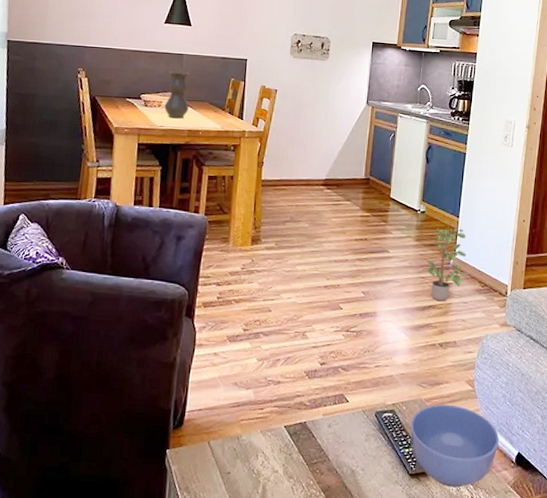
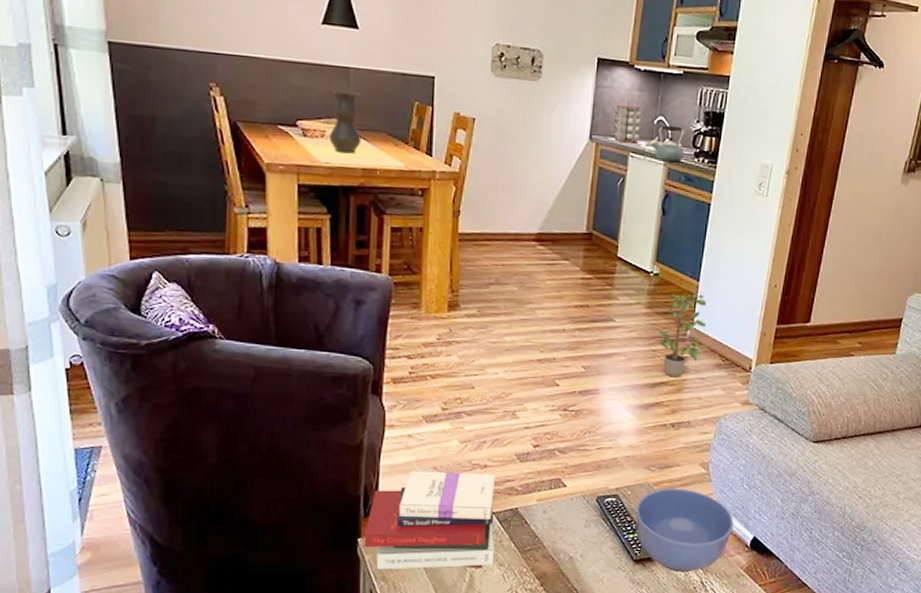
books: none [171,386,287,481] -> present [364,471,495,570]
spice rack: none [385,73,407,106] -> present [613,101,641,144]
kettle: none [415,92,443,121] -> present [650,125,685,163]

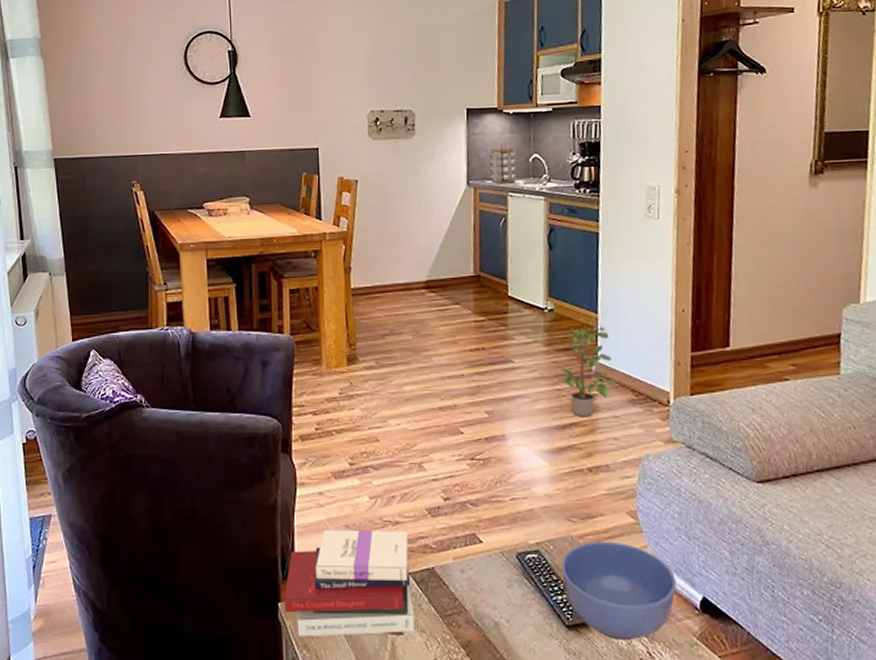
vase: present [329,90,362,154] -> none [231,171,259,227]
kettle: present [650,125,685,163] -> none [528,161,564,197]

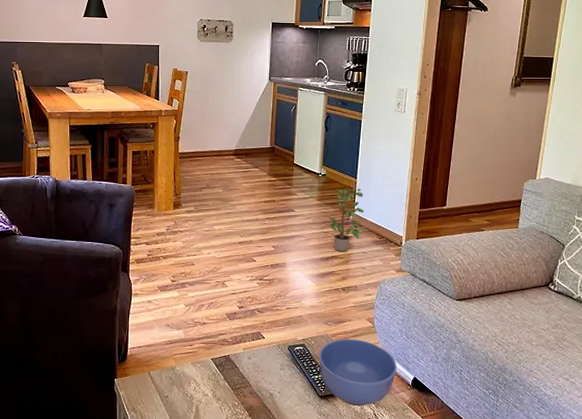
books: present [284,530,414,638] -> none [119,328,213,403]
spice rack: present [488,144,516,184] -> none [286,51,305,81]

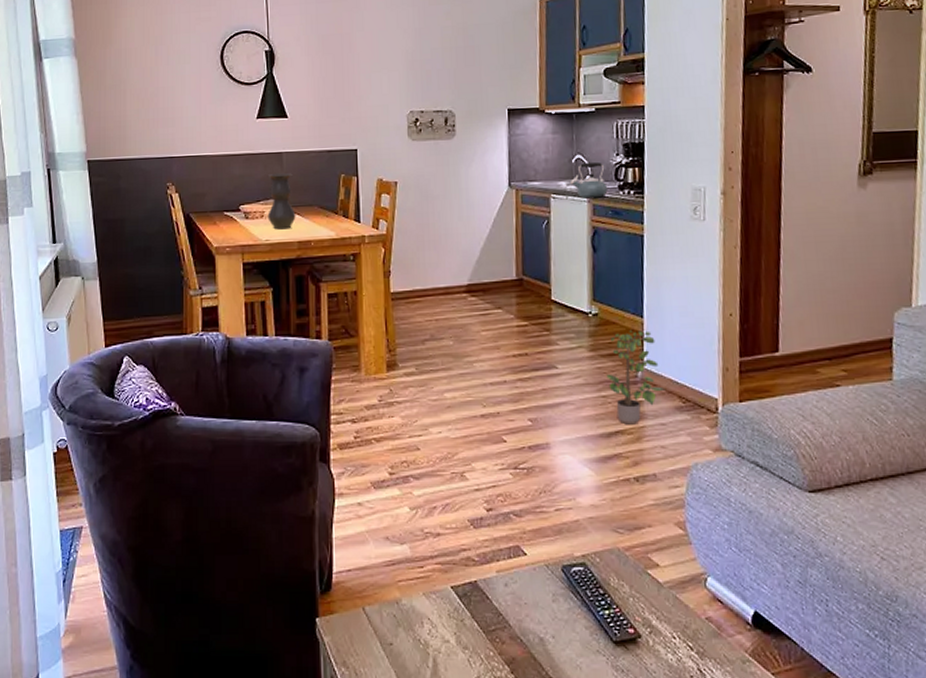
vase: none [89,60,111,102] -> present [268,173,296,230]
kettle: none [313,66,339,92] -> present [571,162,608,199]
bowl: present [319,338,397,406] -> none [608,553,728,657]

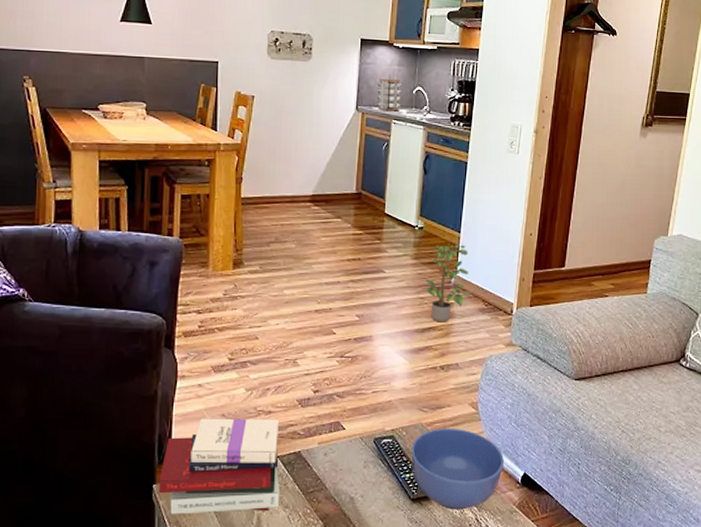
vase: present [268,173,296,230] -> none [126,77,155,132]
books: none [322,542,457,654] -> present [158,418,279,515]
spice rack: none [530,144,559,186] -> present [376,74,401,112]
kettle: present [571,162,608,199] -> none [410,95,442,127]
bowl: none [608,553,728,657] -> present [411,428,505,510]

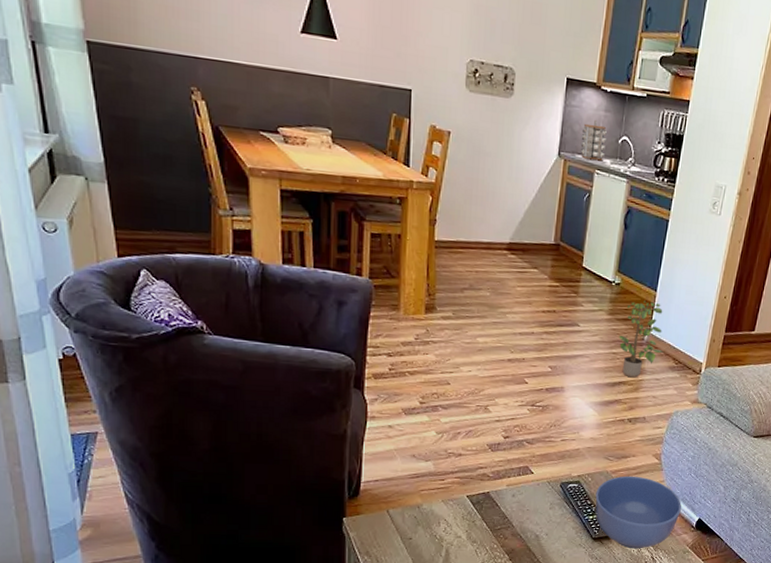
books: present [158,418,279,515] -> none [348,458,469,546]

